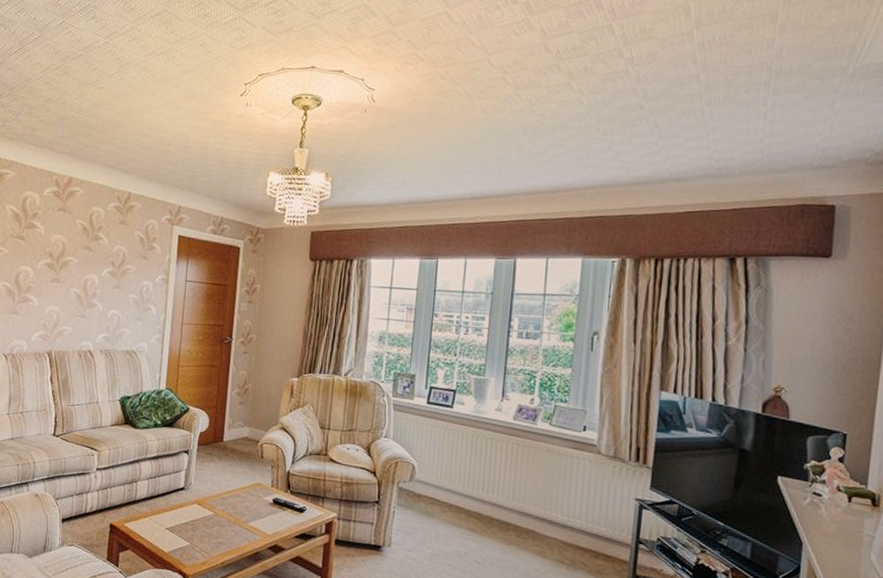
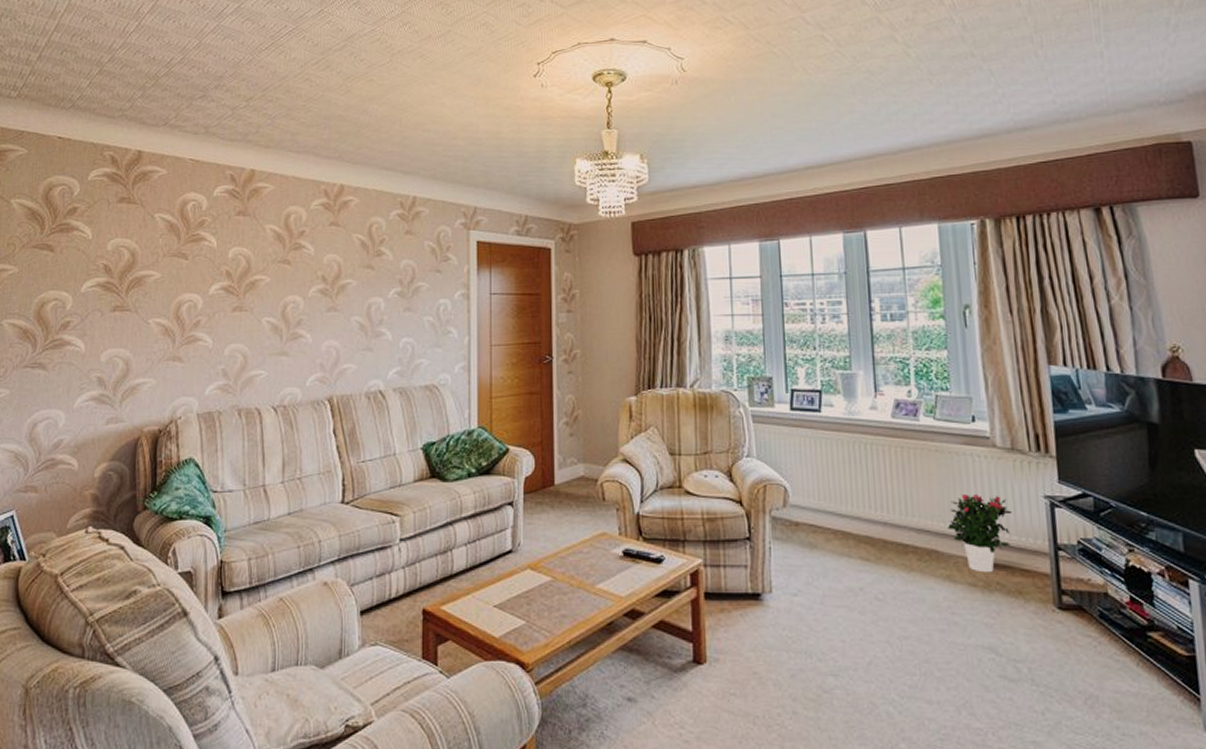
potted flower: none [547,489,605,554] -> present [948,495,1013,573]

